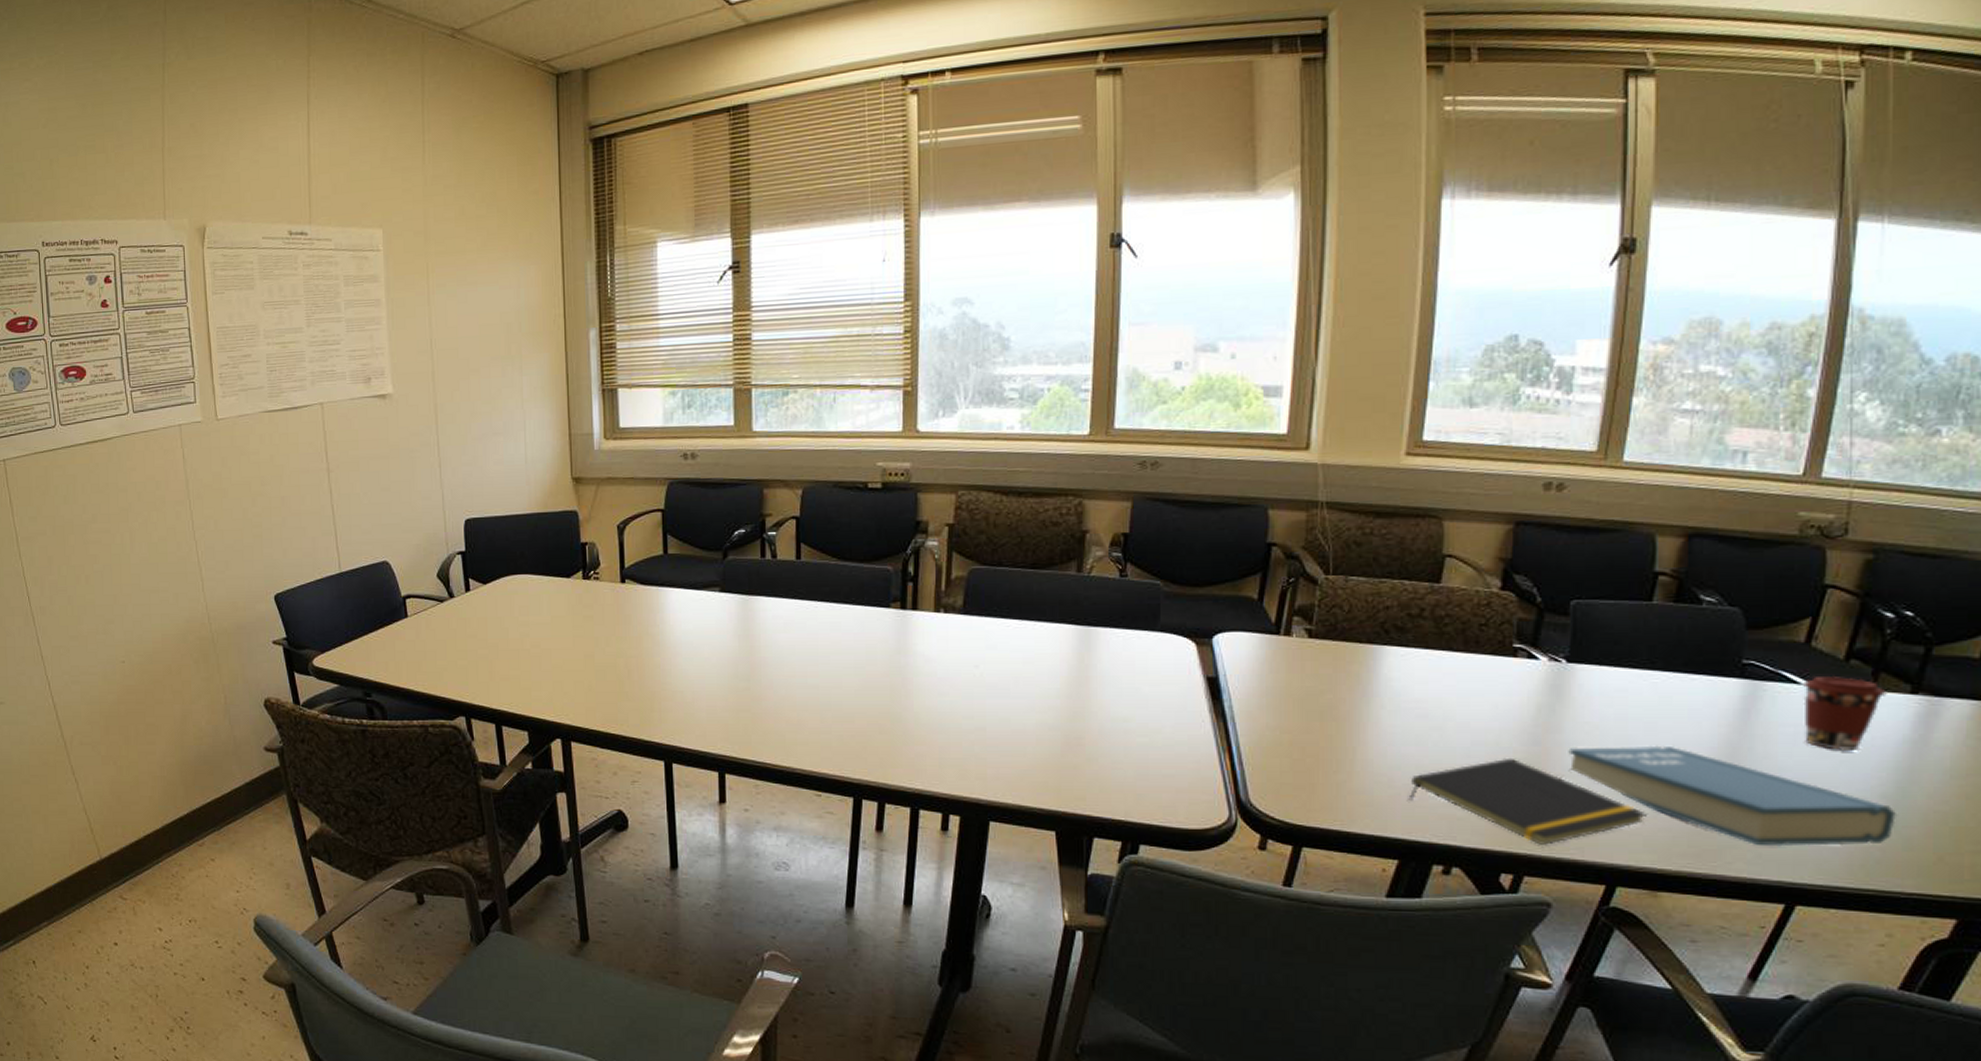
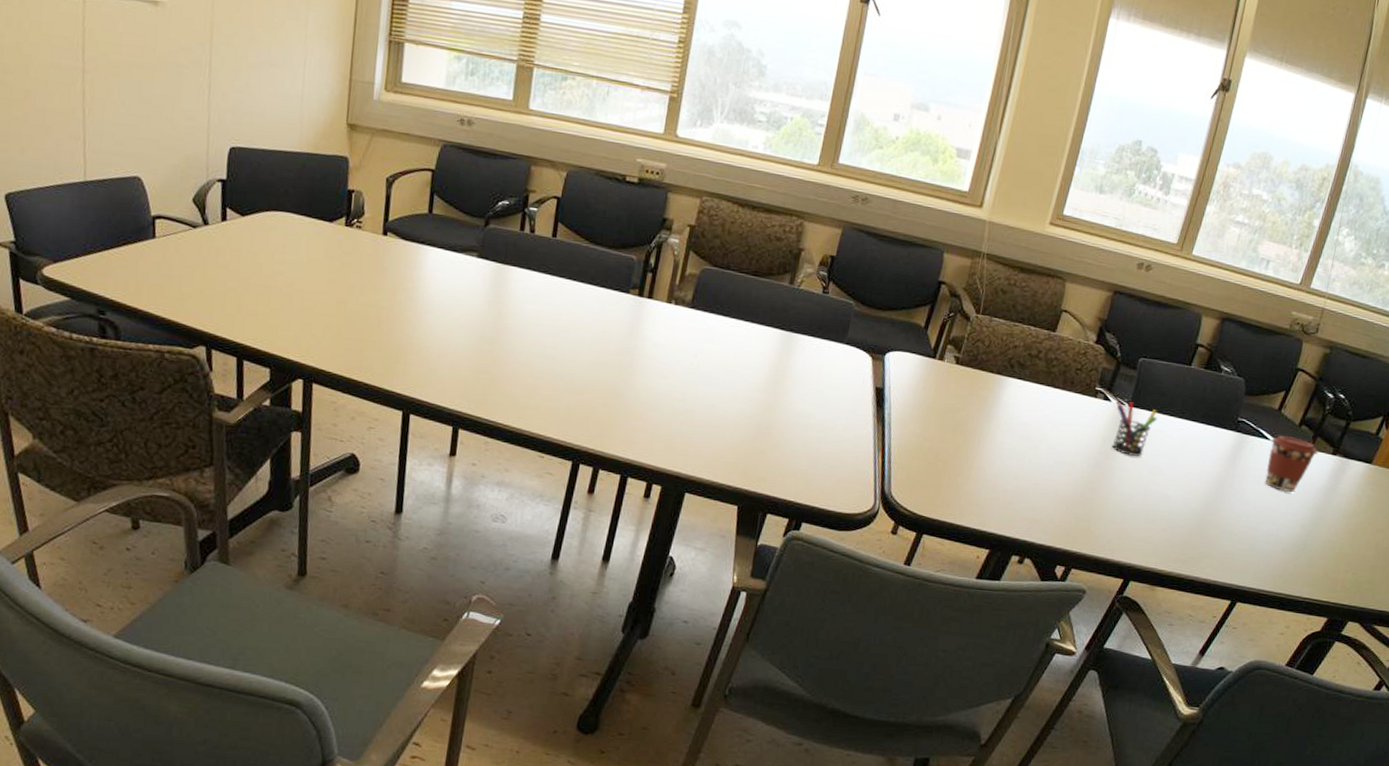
notepad: present [1410,757,1648,845] -> none [1005,475,1160,546]
pen holder: none [1549,657,1614,725] -> present [1112,402,1157,457]
book: present [1568,745,1896,847] -> none [1116,472,1308,561]

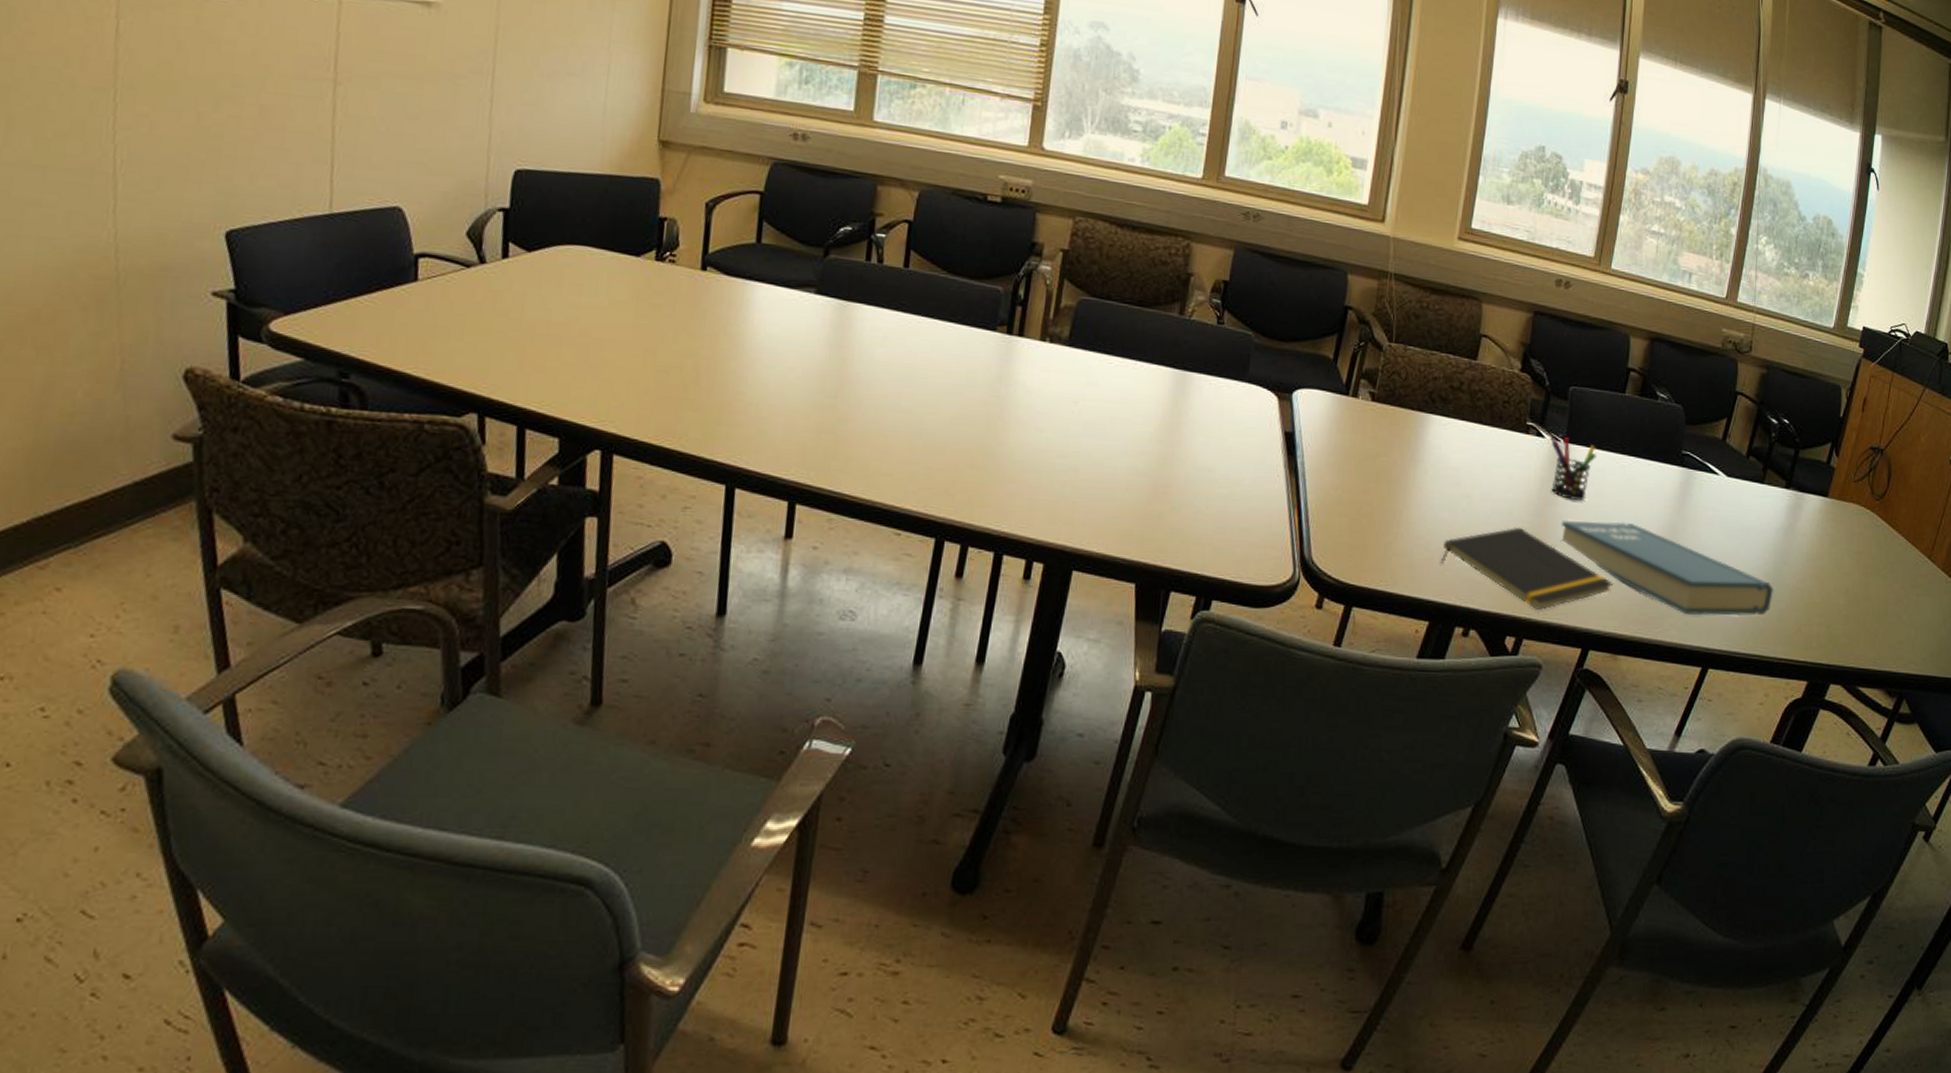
notepad: none [1005,475,1160,546] -> present [1441,526,1614,610]
book: none [1116,472,1308,561] -> present [1561,519,1773,616]
coffee cup: present [1264,436,1319,492] -> none [1719,469,1771,534]

